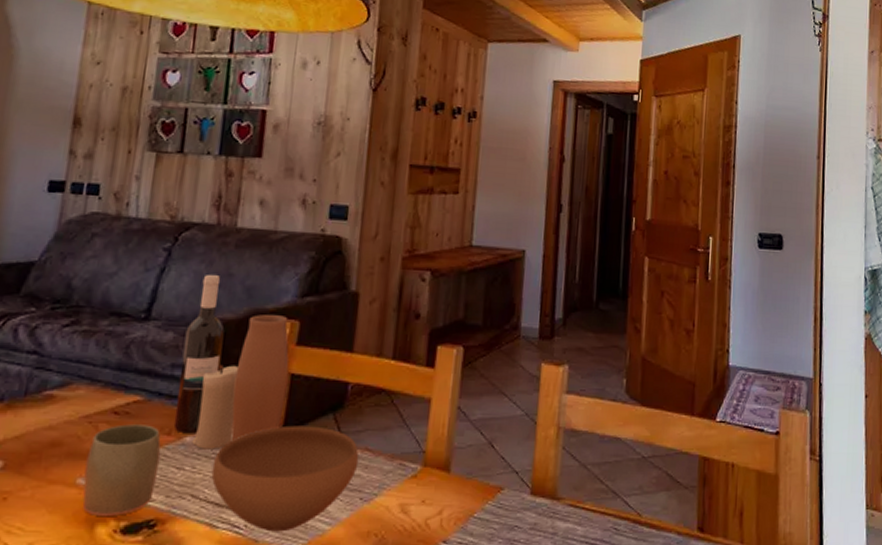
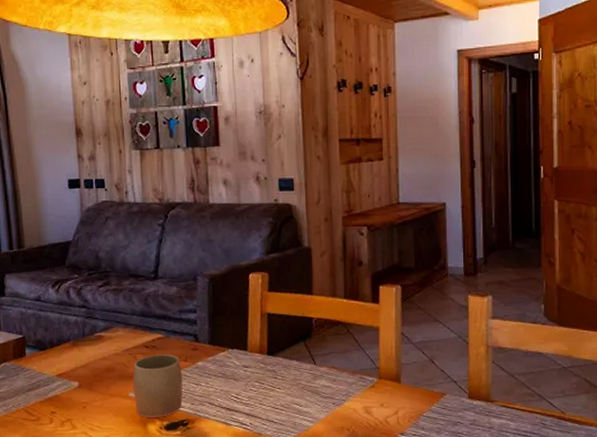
wine bottle: present [173,274,225,434] -> none [185,241,214,360]
candle: present [191,364,238,450] -> none [203,309,232,371]
bowl: present [211,425,359,532] -> none [220,351,328,428]
vase: present [231,314,289,440] -> none [226,268,266,363]

